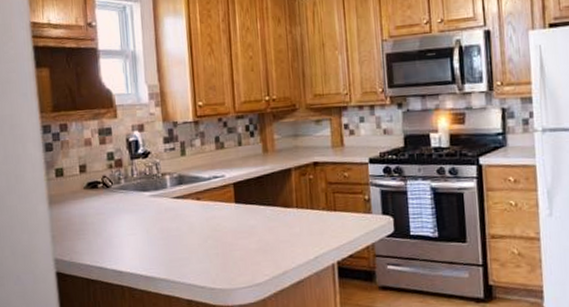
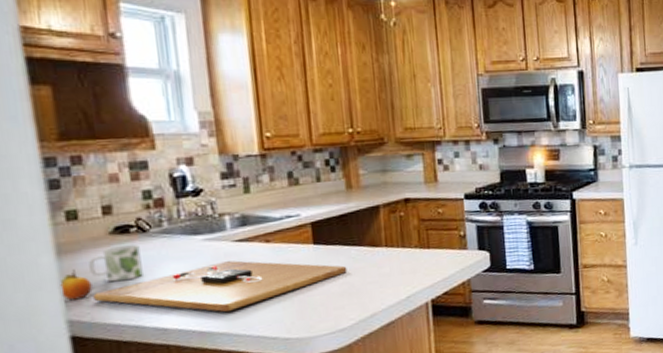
fruit: none [50,217,72,242] -> present [59,269,93,301]
mug: none [69,197,106,229] -> present [88,244,143,282]
cutting board: none [72,214,263,261] -> present [93,260,347,313]

